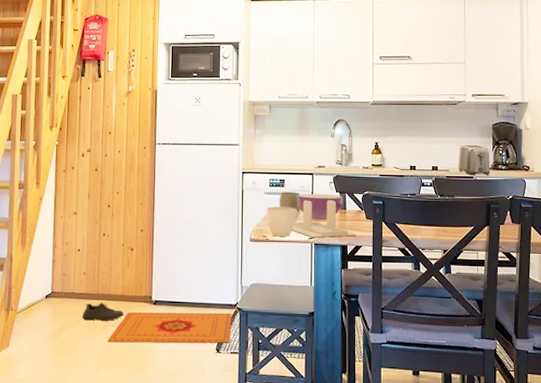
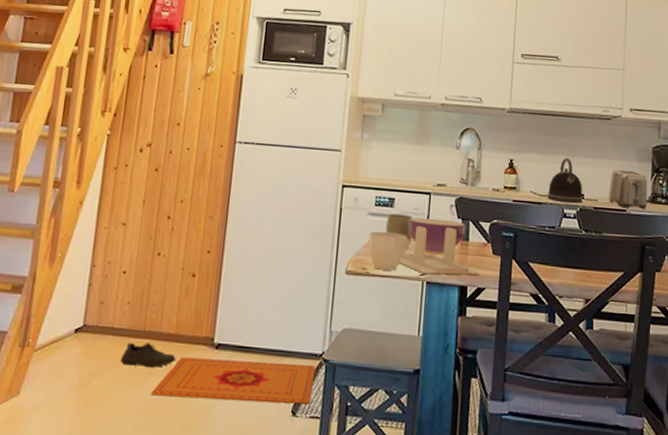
kettle: none [408,138,437,174] -> present [548,158,583,203]

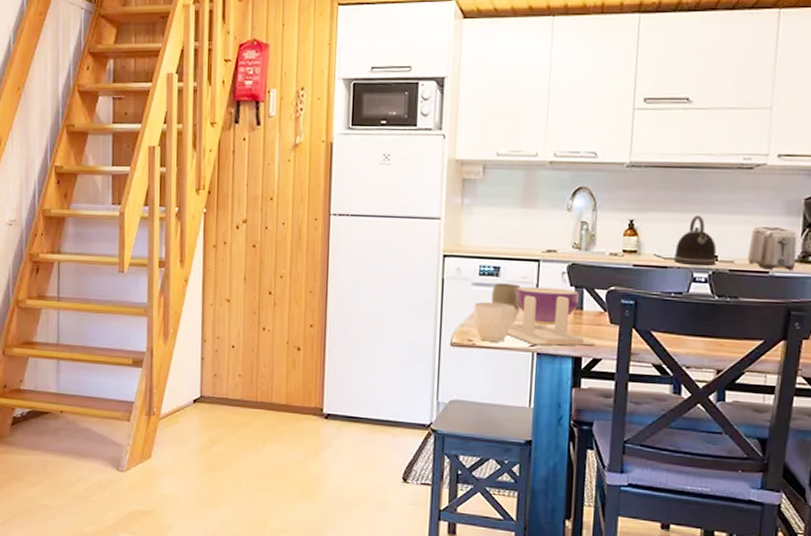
shoe: present [121,342,177,367] -> none [238,412,289,435]
doormat: present [150,357,316,404] -> none [267,426,425,472]

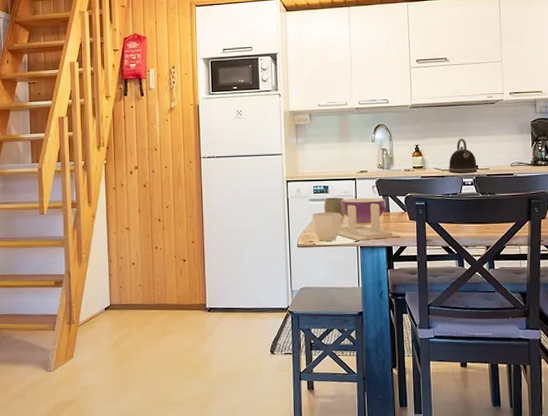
toaster: present [748,225,798,271] -> none [498,142,530,173]

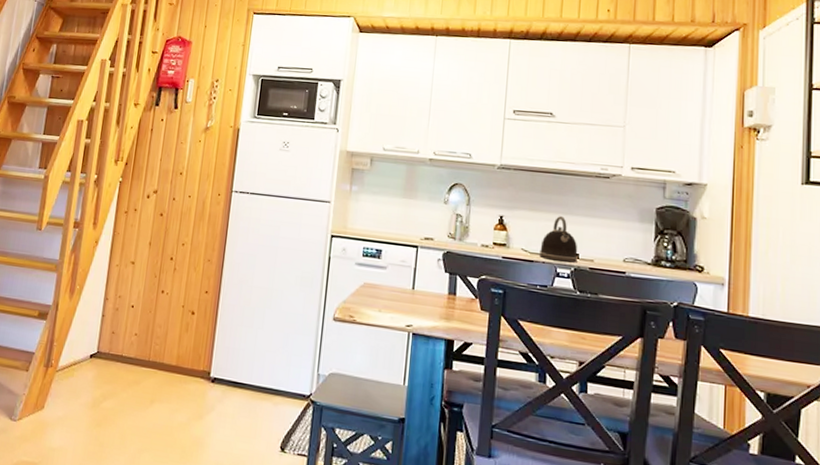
cup: present [311,212,344,241] -> none [356,281,397,321]
mug: present [323,197,346,221] -> none [372,264,400,297]
napkin holder: present [337,203,401,241] -> none [385,277,467,330]
bowl: present [341,197,387,225] -> none [395,270,454,308]

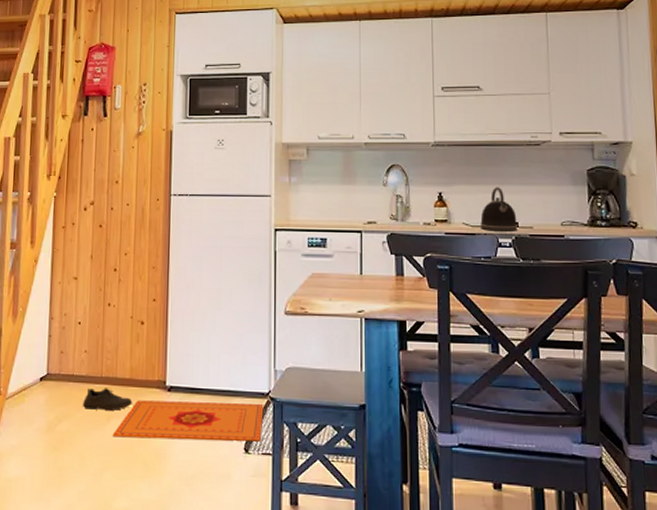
shoe: none [128,370,177,395] -> present [83,388,133,411]
doormat: none [154,387,304,442] -> present [112,400,264,442]

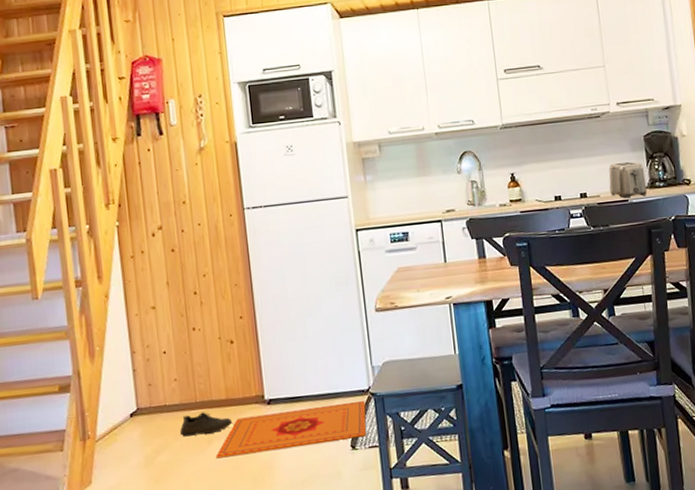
kettle: present [480,187,518,232] -> none [552,161,586,205]
toaster: none [544,194,587,234] -> present [608,161,648,199]

